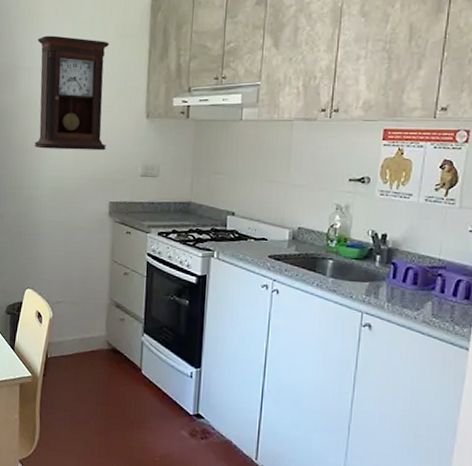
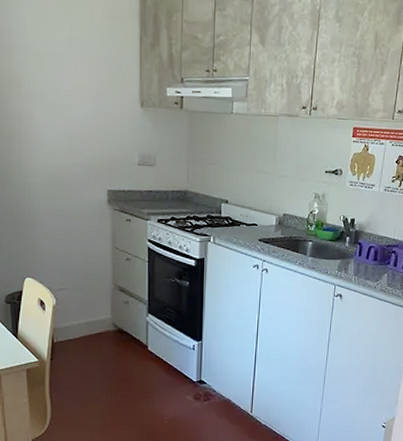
pendulum clock: present [34,35,110,151] -> none [16,10,101,138]

